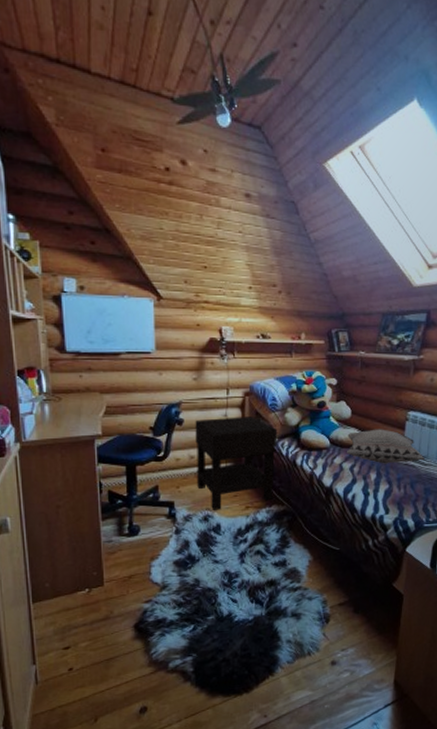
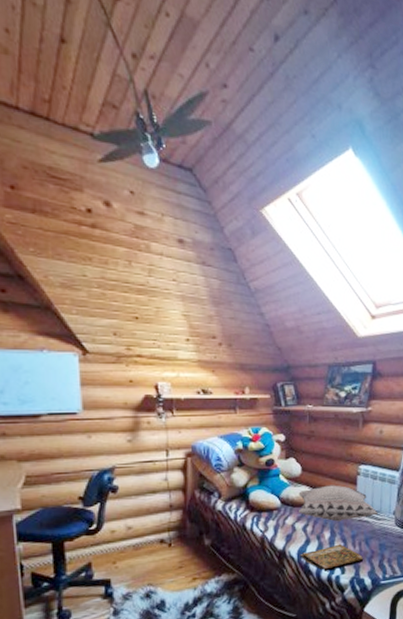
nightstand: present [195,417,278,510] -> none [132,479,225,585]
book: none [346,485,408,510] -> present [300,544,364,571]

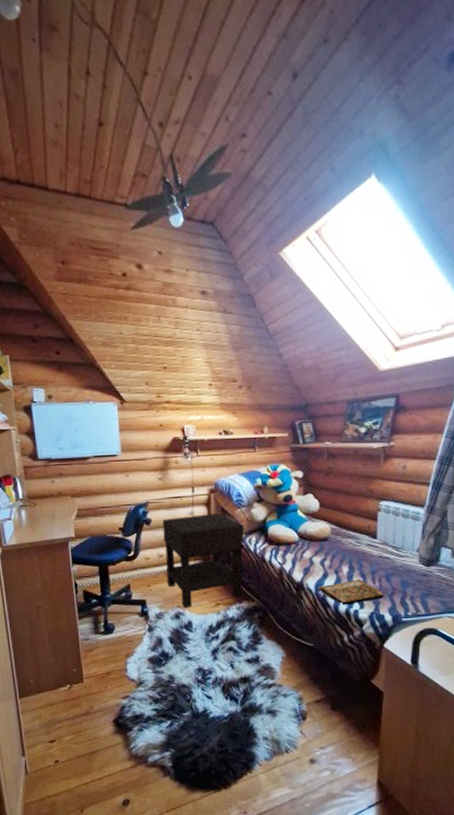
nightstand: none [132,479,225,585] -> present [162,513,245,608]
decorative pillow: present [298,485,379,522] -> none [316,520,401,557]

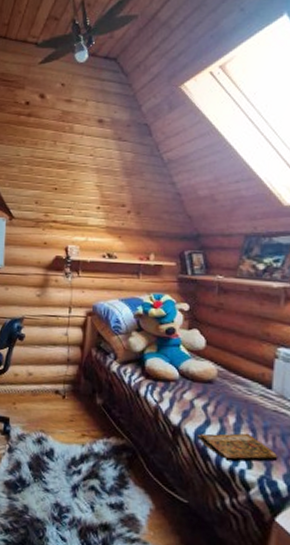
nightstand: present [162,513,245,608] -> none [33,336,120,434]

